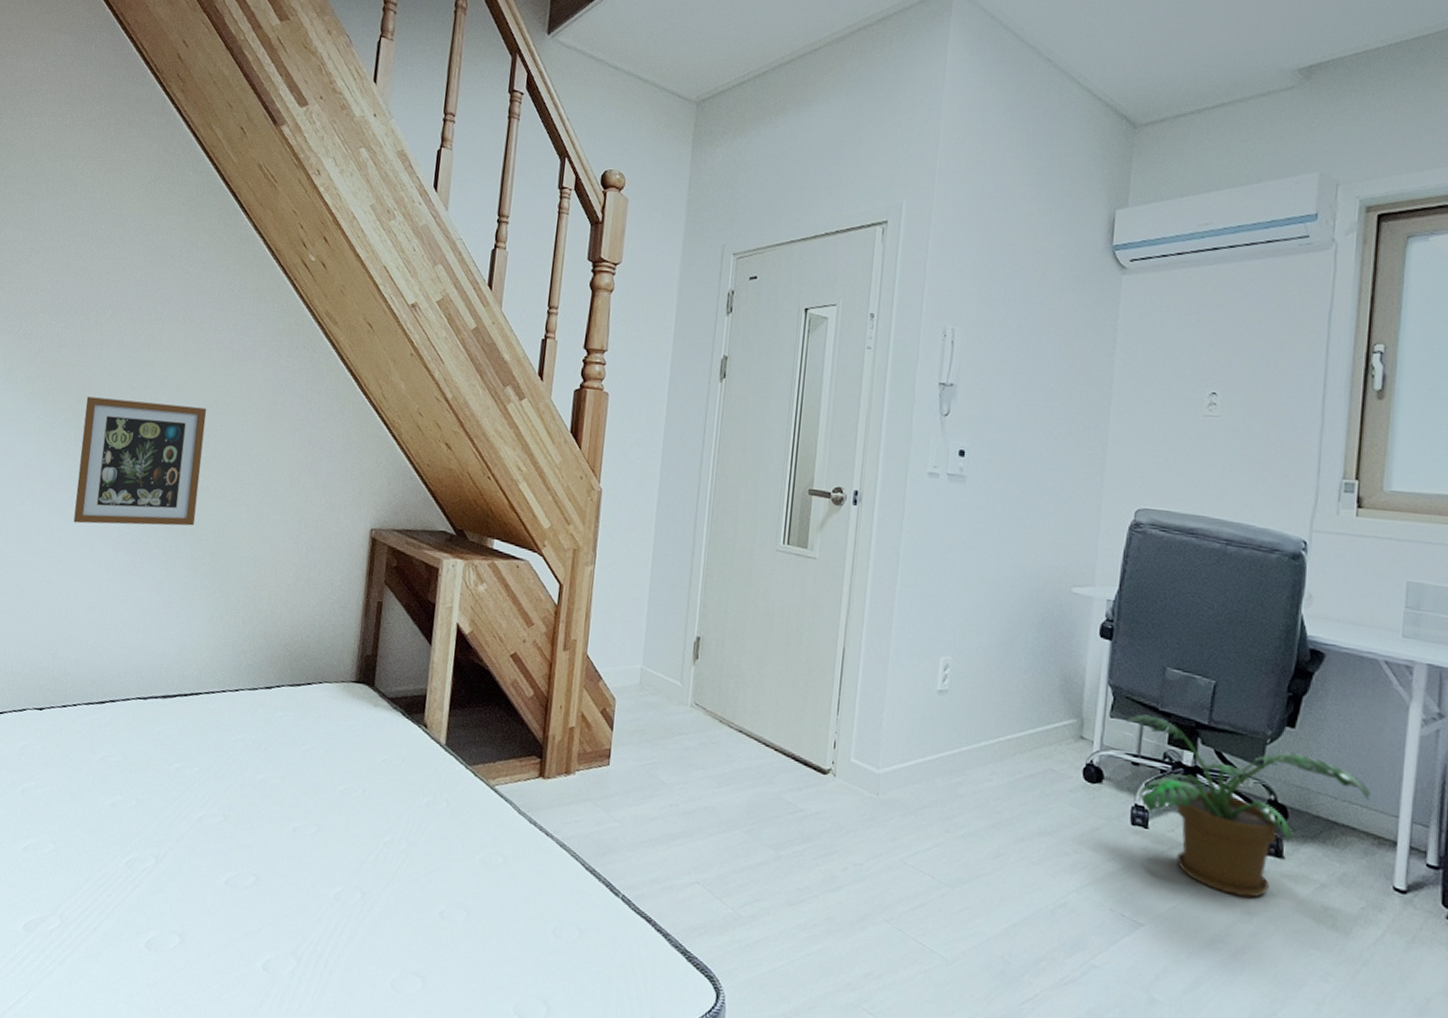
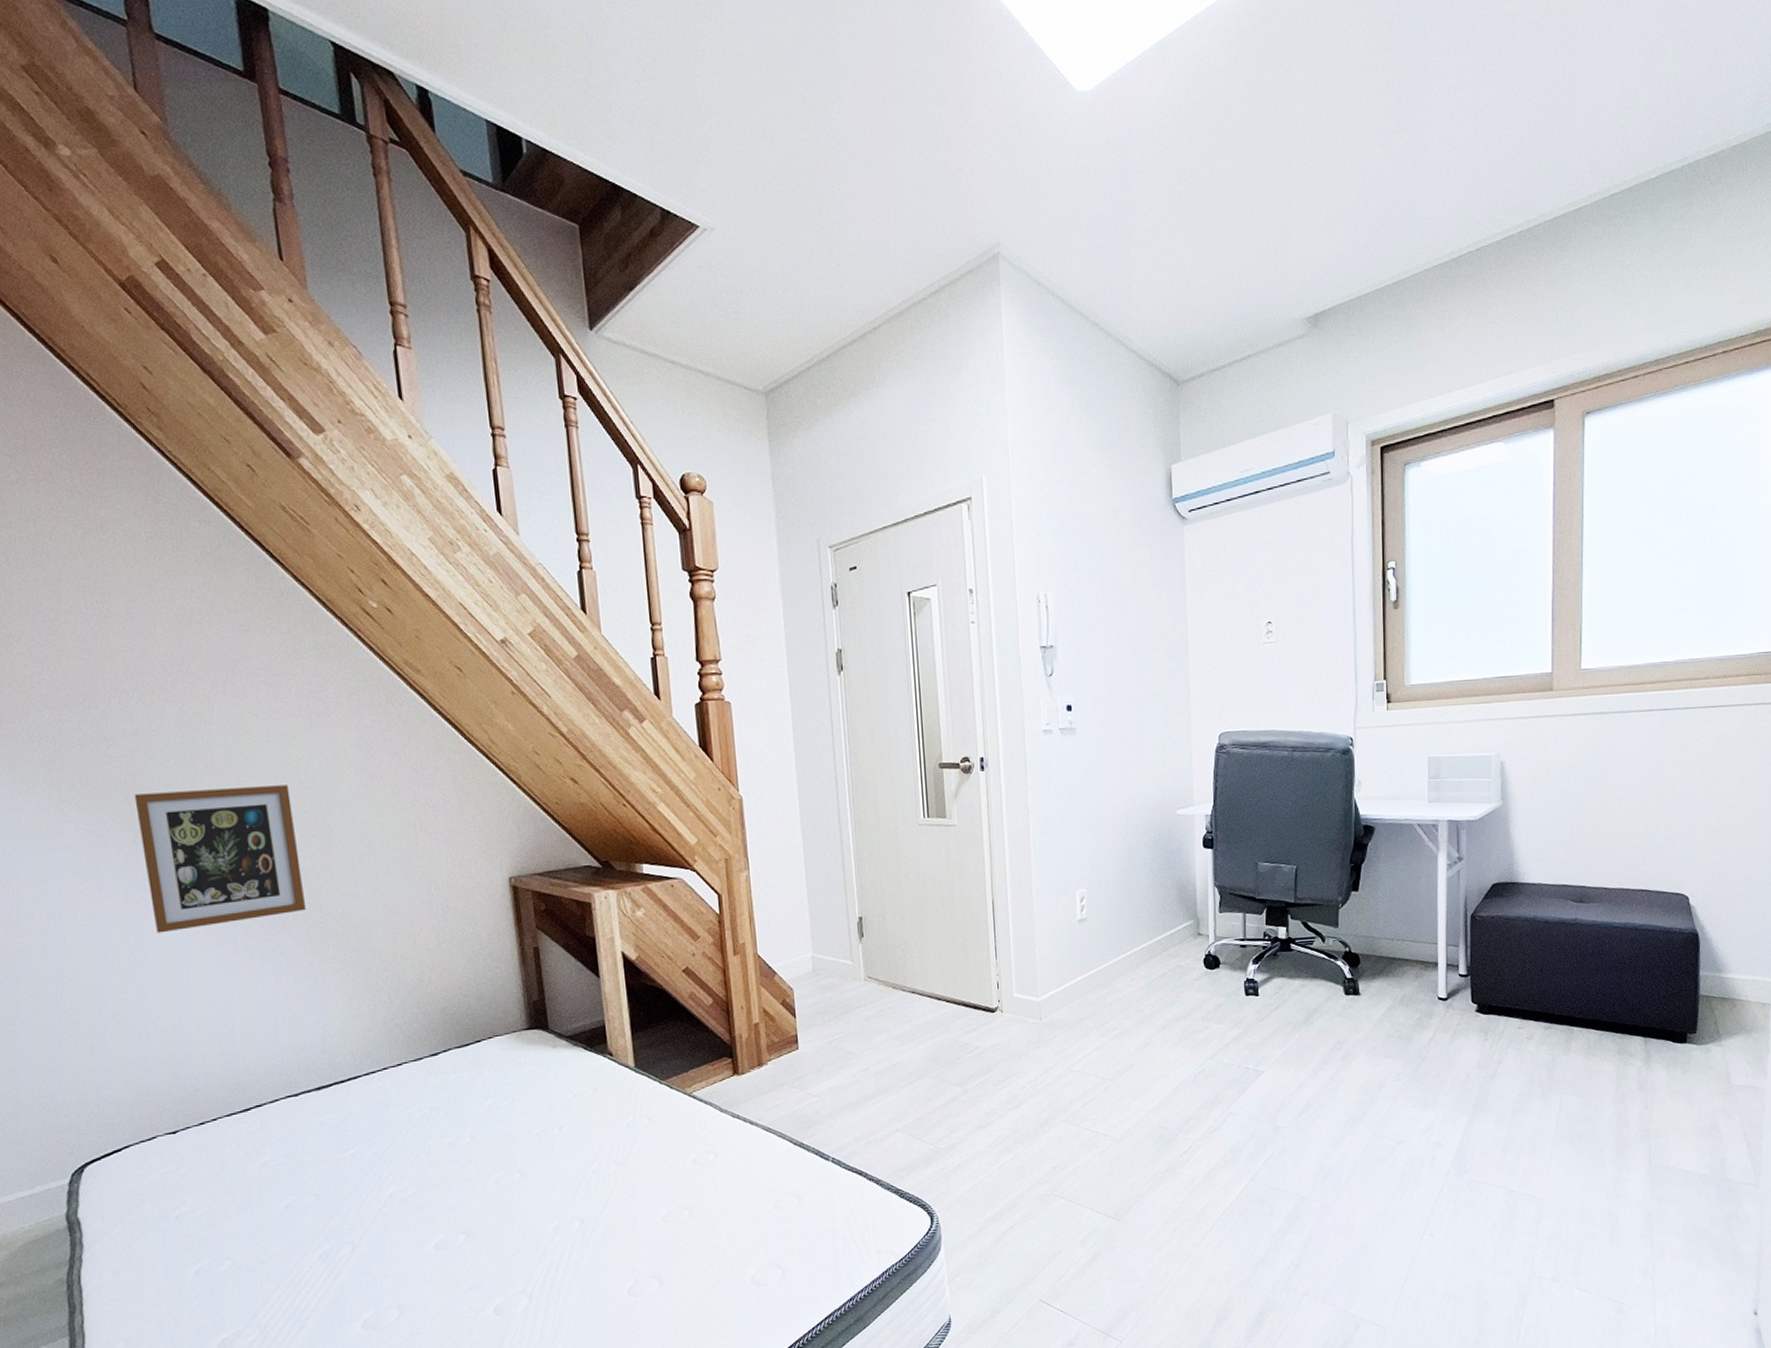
potted plant: present [1126,714,1372,898] -> none [1232,904,1418,1032]

